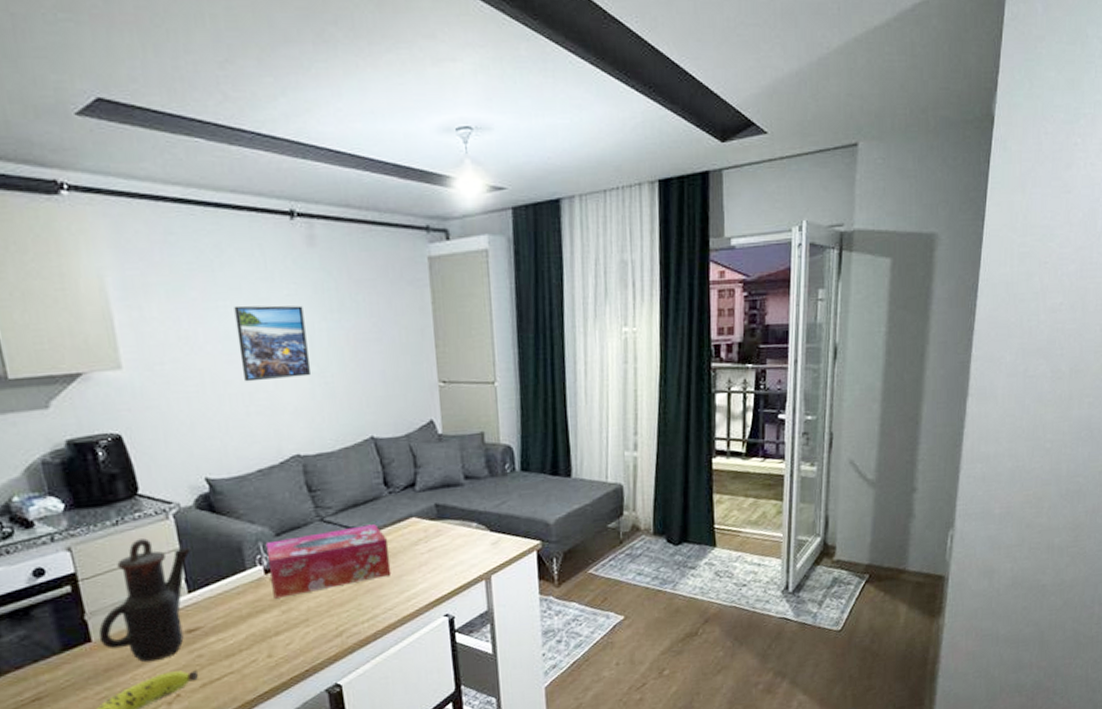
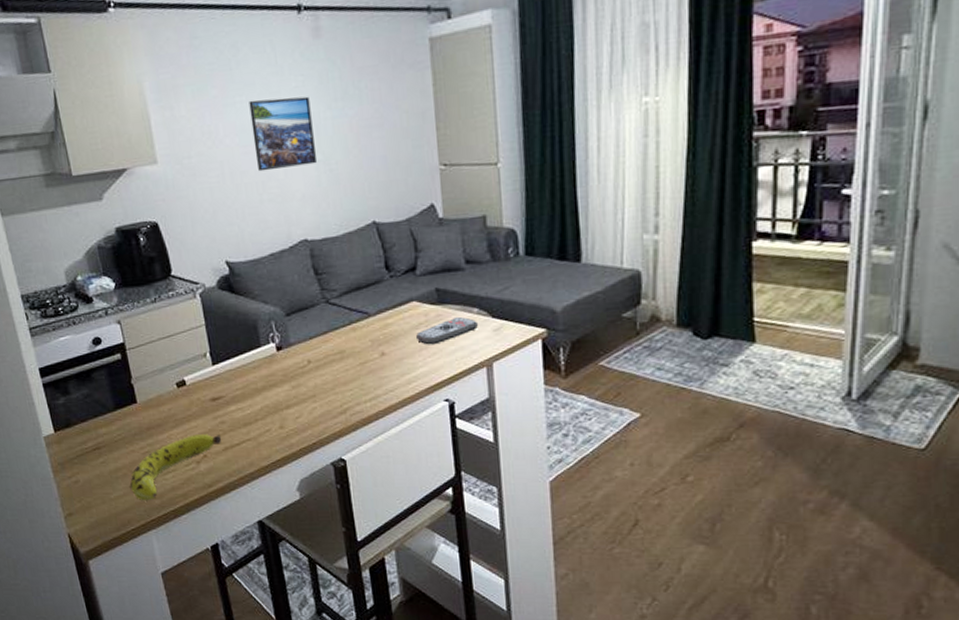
teapot: present [98,538,192,662] -> none [142,315,215,424]
tissue box: present [265,524,391,599] -> none [277,307,393,374]
remote control: none [415,531,477,561] -> present [415,316,478,345]

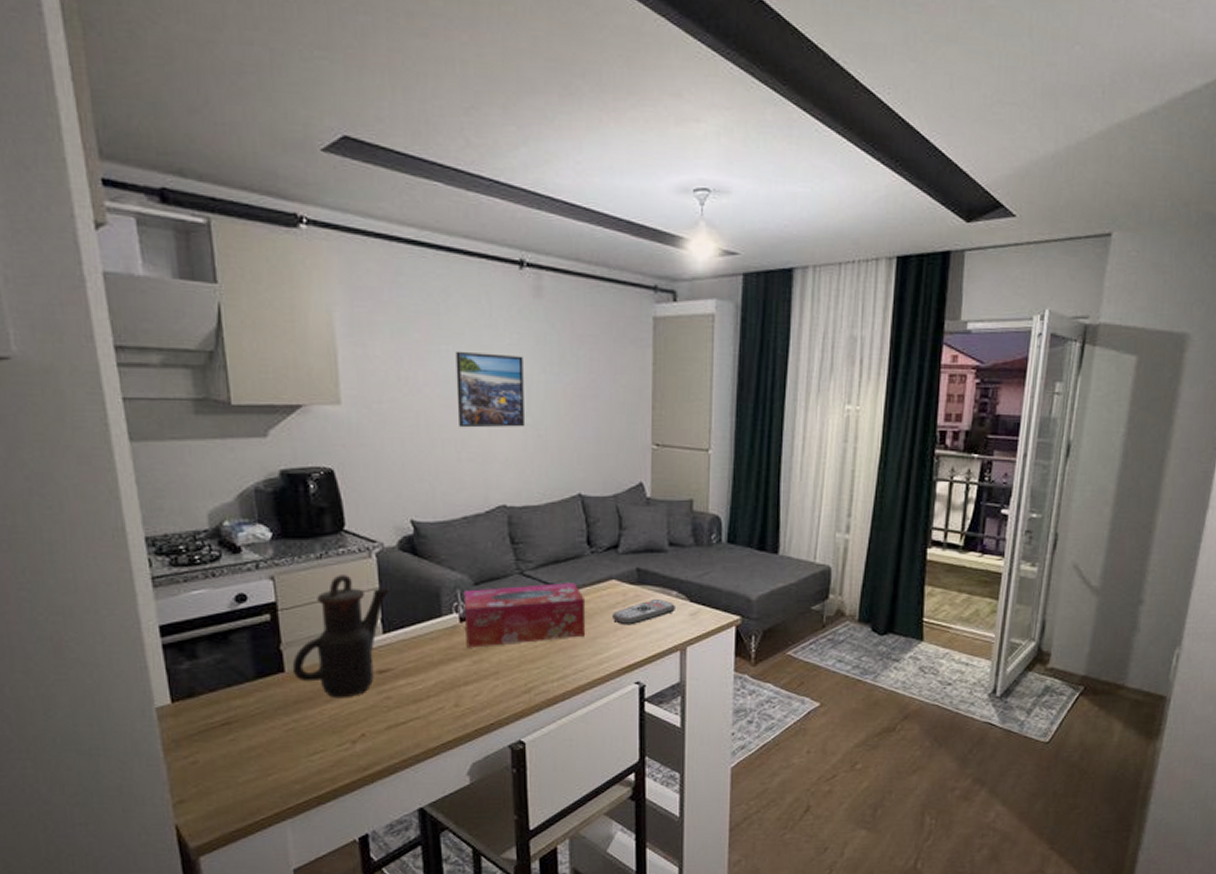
fruit: present [129,434,222,501] -> none [264,710,386,786]
teapot: none [142,315,215,424] -> present [292,575,391,699]
tissue box: none [277,307,393,374] -> present [463,583,586,648]

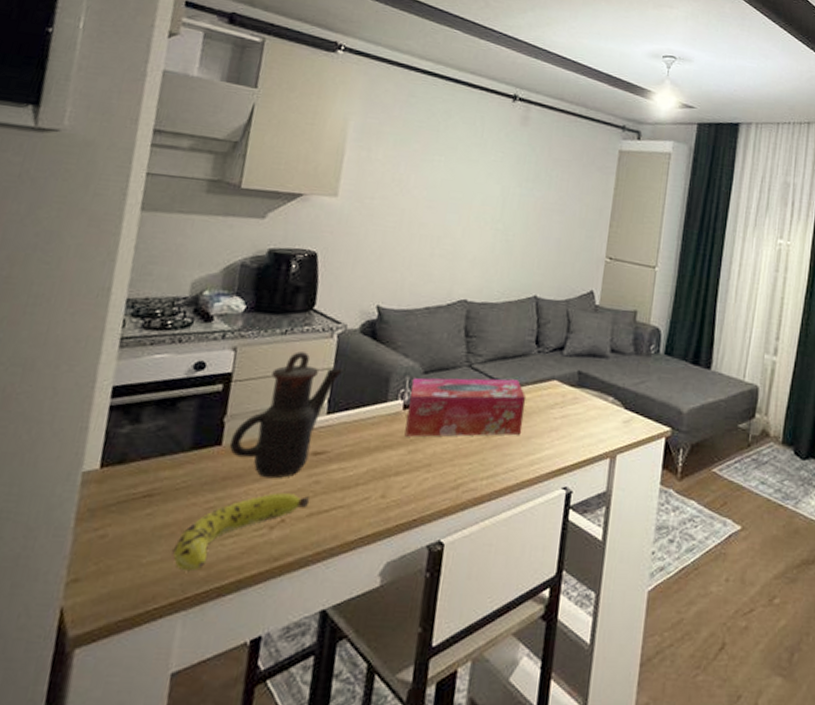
fruit: none [264,710,386,786] -> present [172,492,310,572]
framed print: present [456,351,524,428] -> none [437,162,504,232]
remote control: present [611,598,675,626] -> none [548,402,610,428]

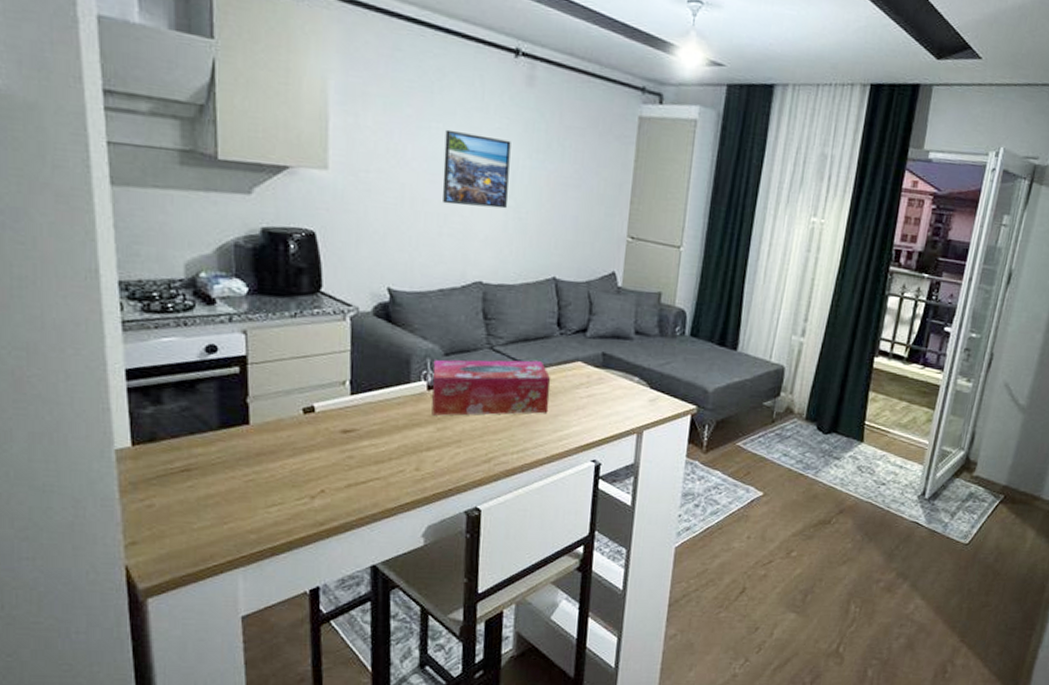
fruit: present [172,492,310,572] -> none [221,466,346,535]
teapot: present [229,351,344,479] -> none [257,334,362,455]
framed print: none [437,162,504,232] -> present [442,129,511,209]

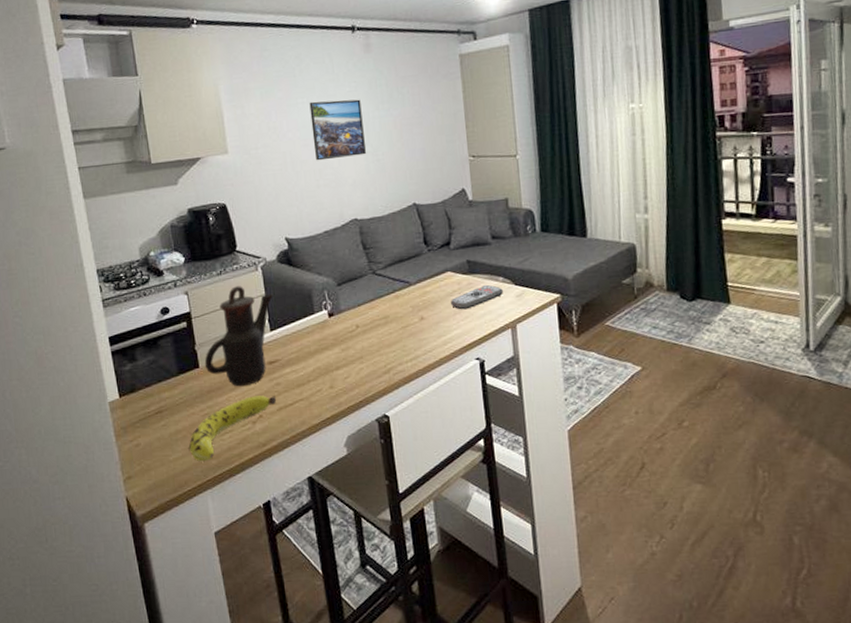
fruit: none [221,466,346,535] -> present [188,395,277,462]
teapot: none [257,334,362,455] -> present [204,286,274,387]
tissue box: present [431,359,551,416] -> none [329,277,431,338]
remote control: none [574,382,636,406] -> present [450,284,503,310]

